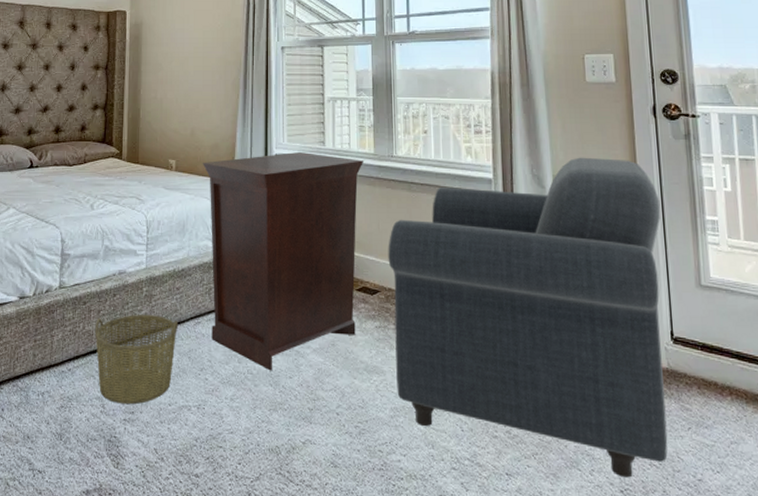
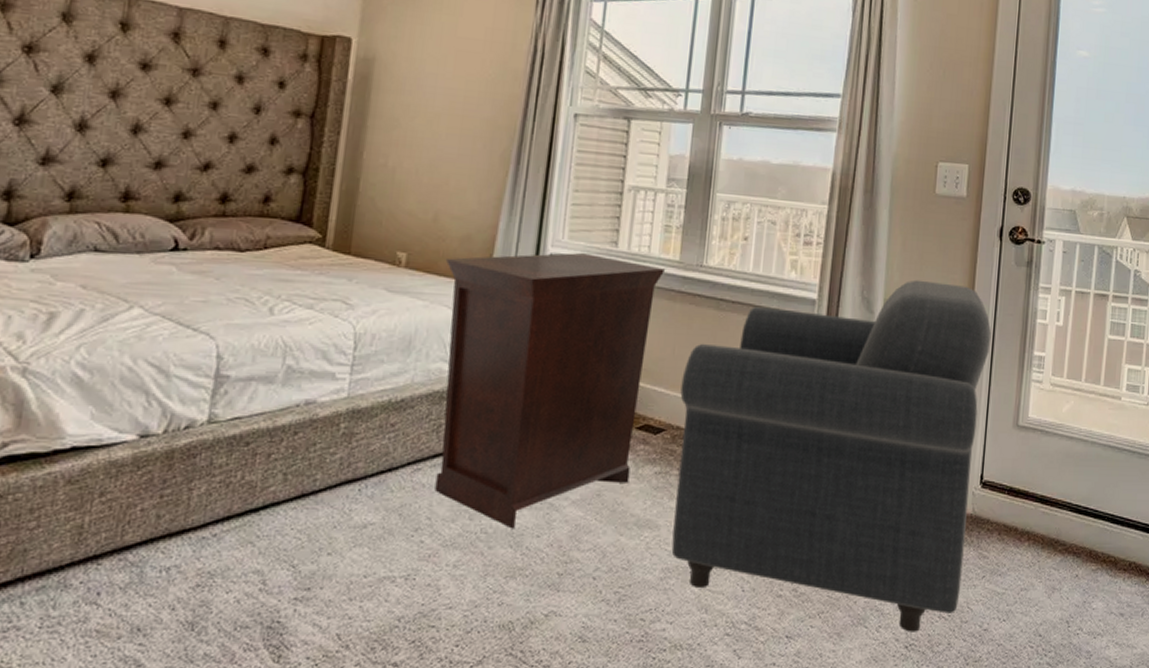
basket: present [94,314,178,404] -> none [259,458,388,577]

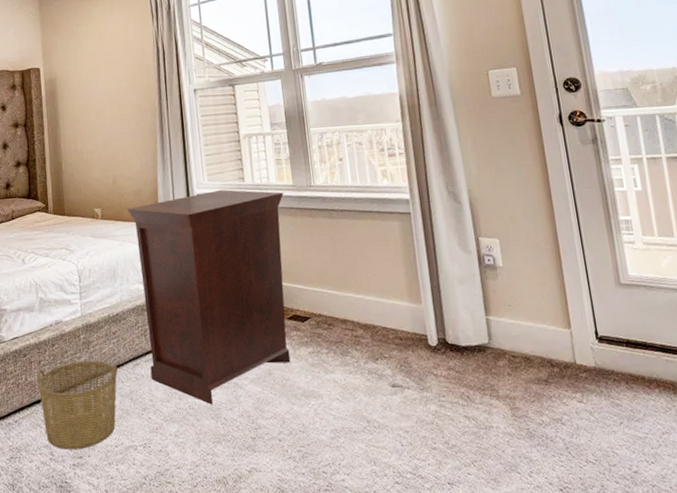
basket: none [259,458,388,577] -> present [37,360,117,449]
armchair: present [671,279,992,632] -> none [314,169,603,477]

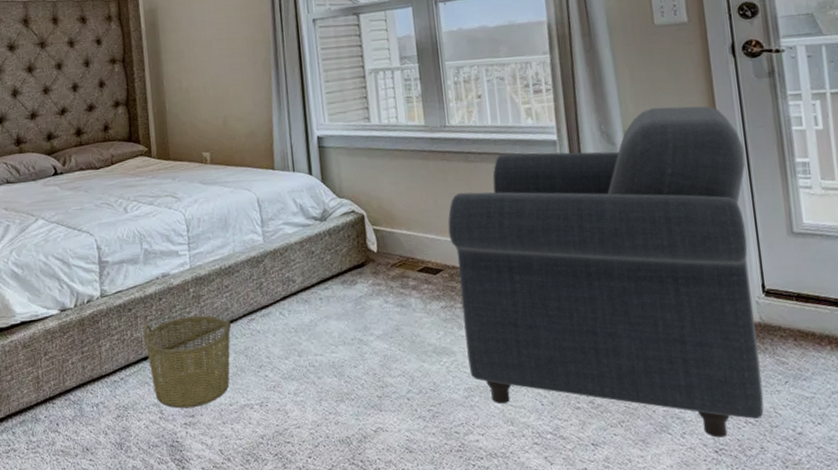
nightstand: present [126,189,291,405] -> none [238,130,421,362]
armchair: none [314,169,603,477] -> present [447,106,764,438]

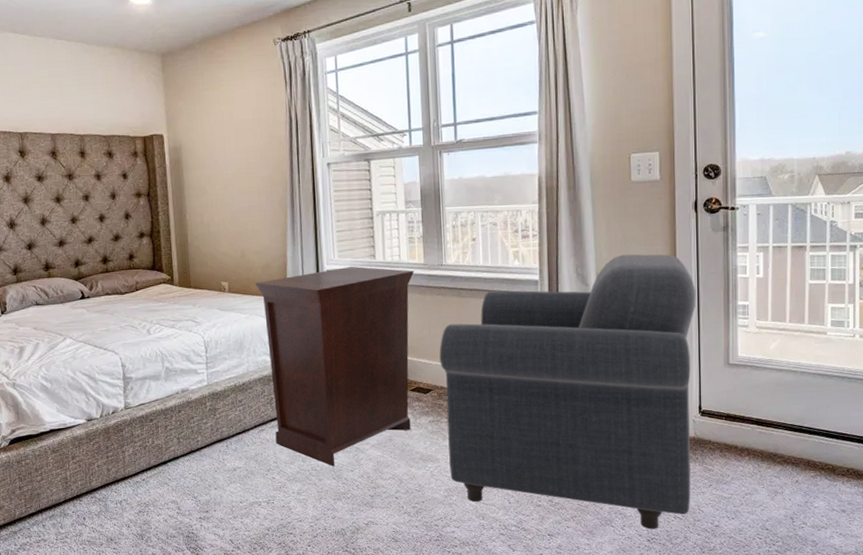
basket: present [143,315,231,408] -> none [163,426,243,505]
nightstand: none [238,130,421,362] -> present [254,266,415,467]

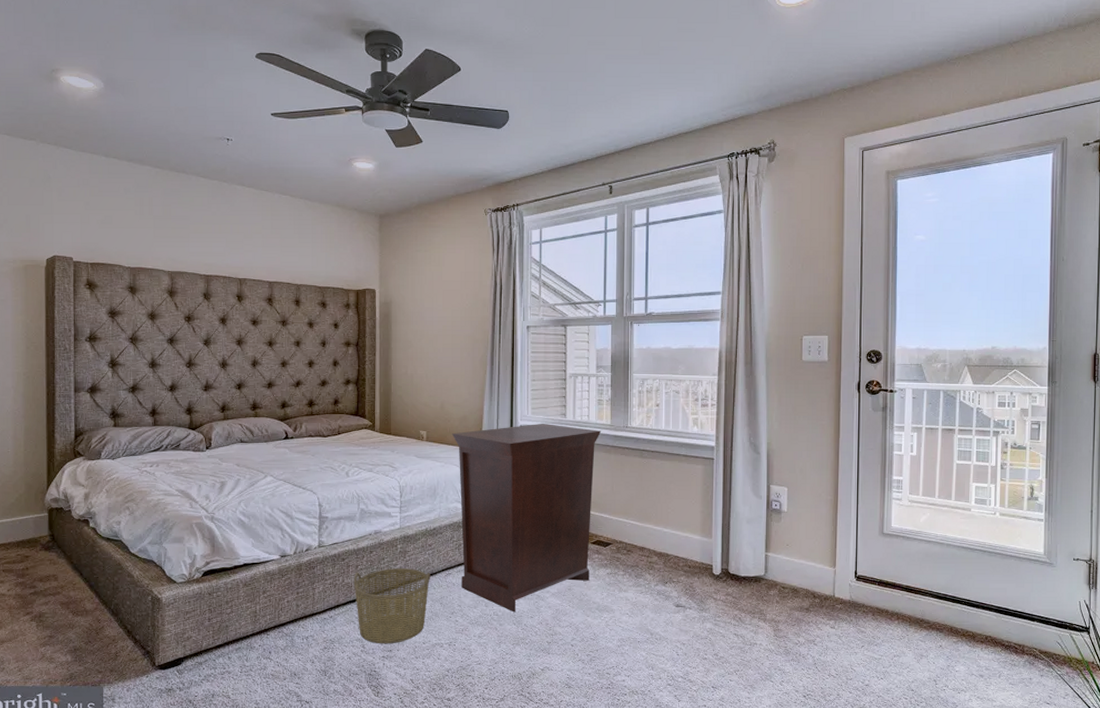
basket: none [163,426,243,505] -> present [353,567,430,643]
armchair: present [439,254,696,529] -> none [620,427,856,686]

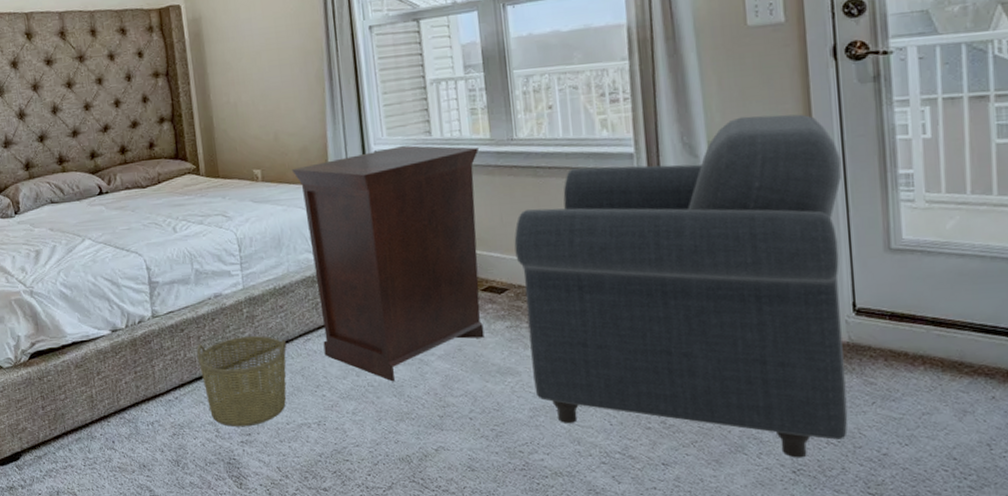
armchair: none [620,427,856,686] -> present [514,114,848,458]

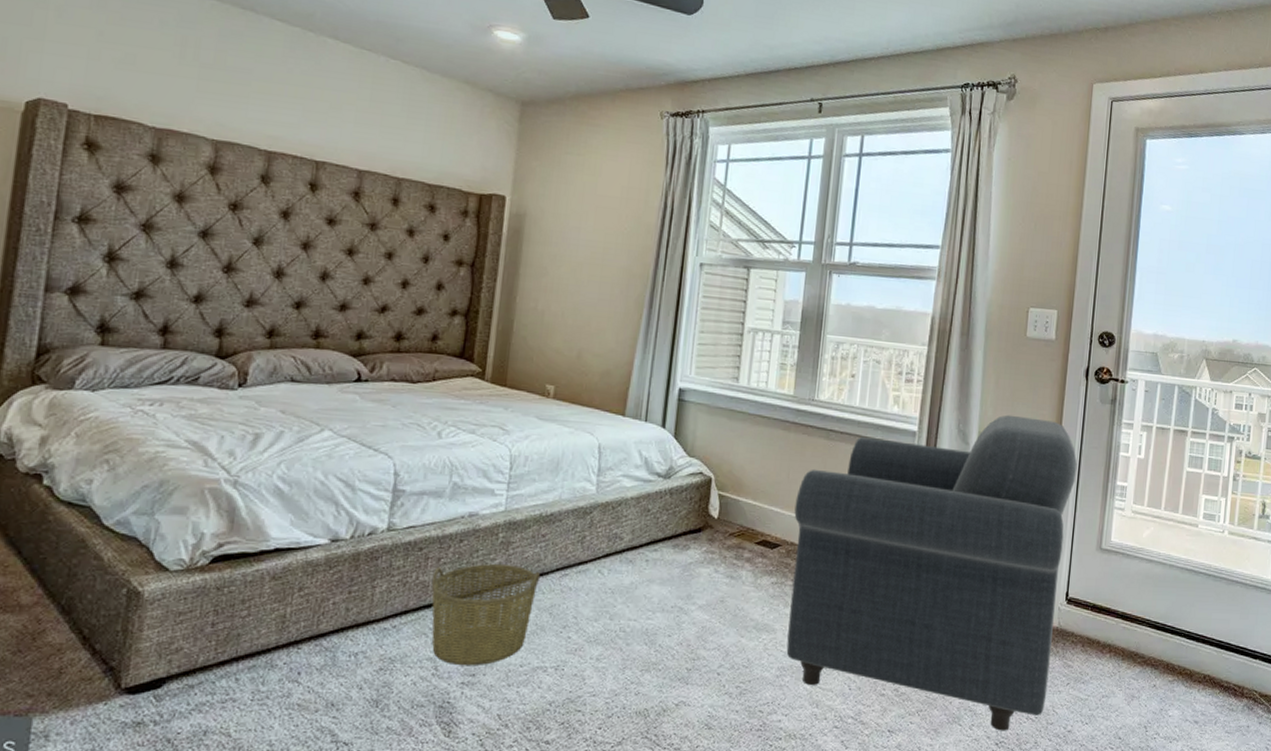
nightstand: present [291,145,485,382] -> none [580,386,782,629]

